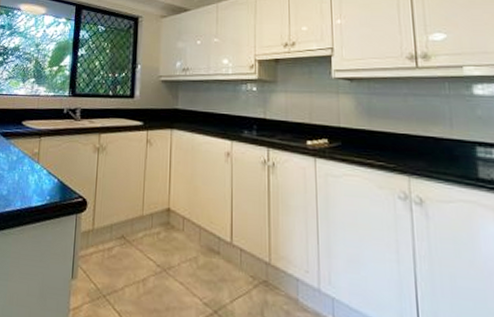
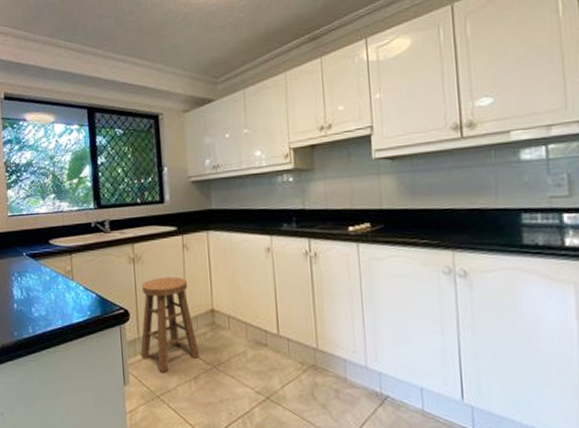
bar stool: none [92,169,152,270] -> present [140,276,200,373]

